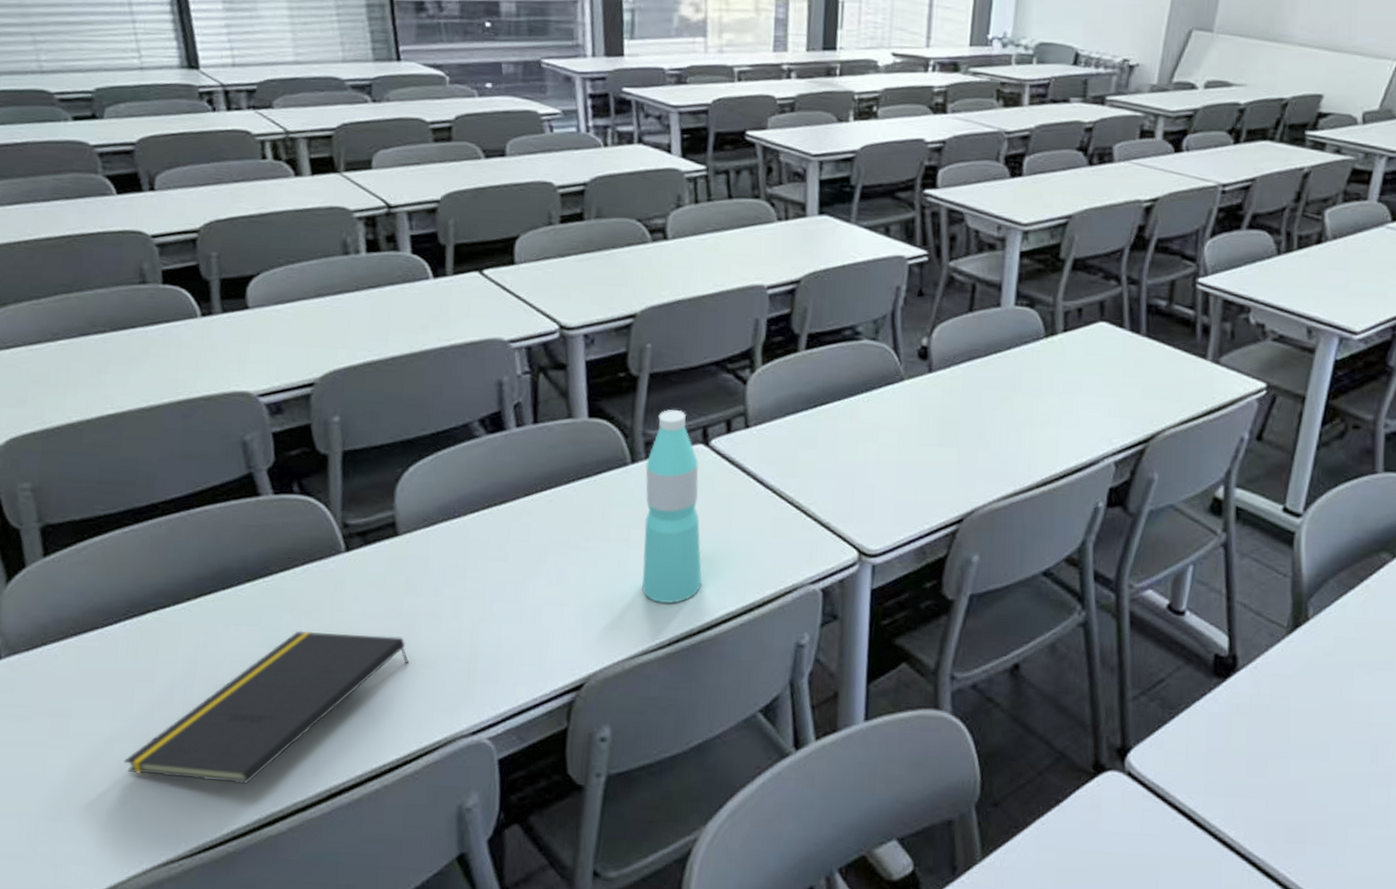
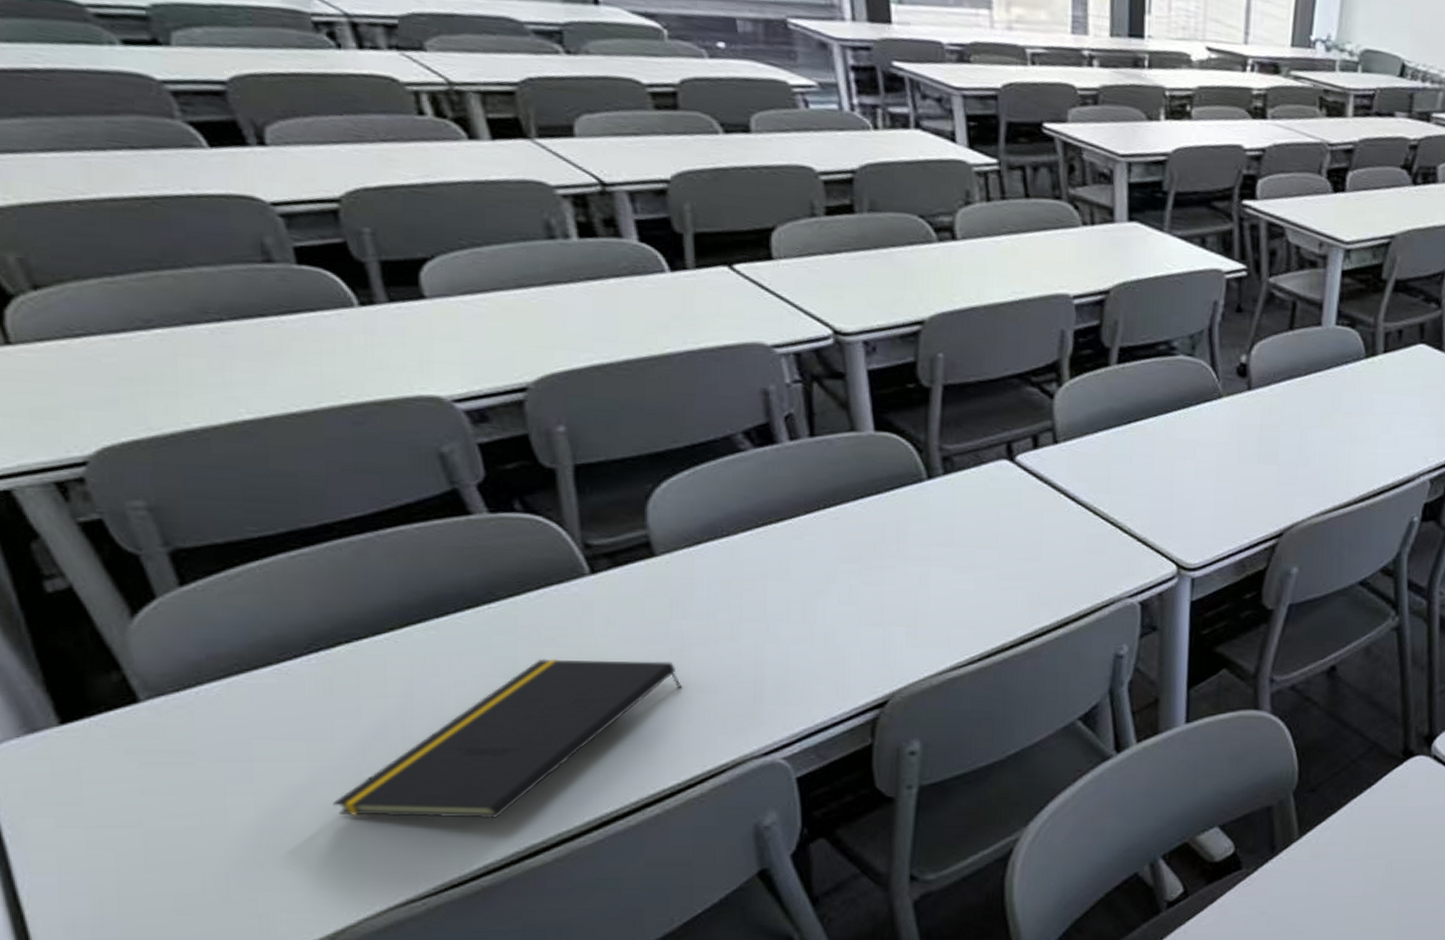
water bottle: present [642,410,702,604] -> none [944,424,1013,620]

